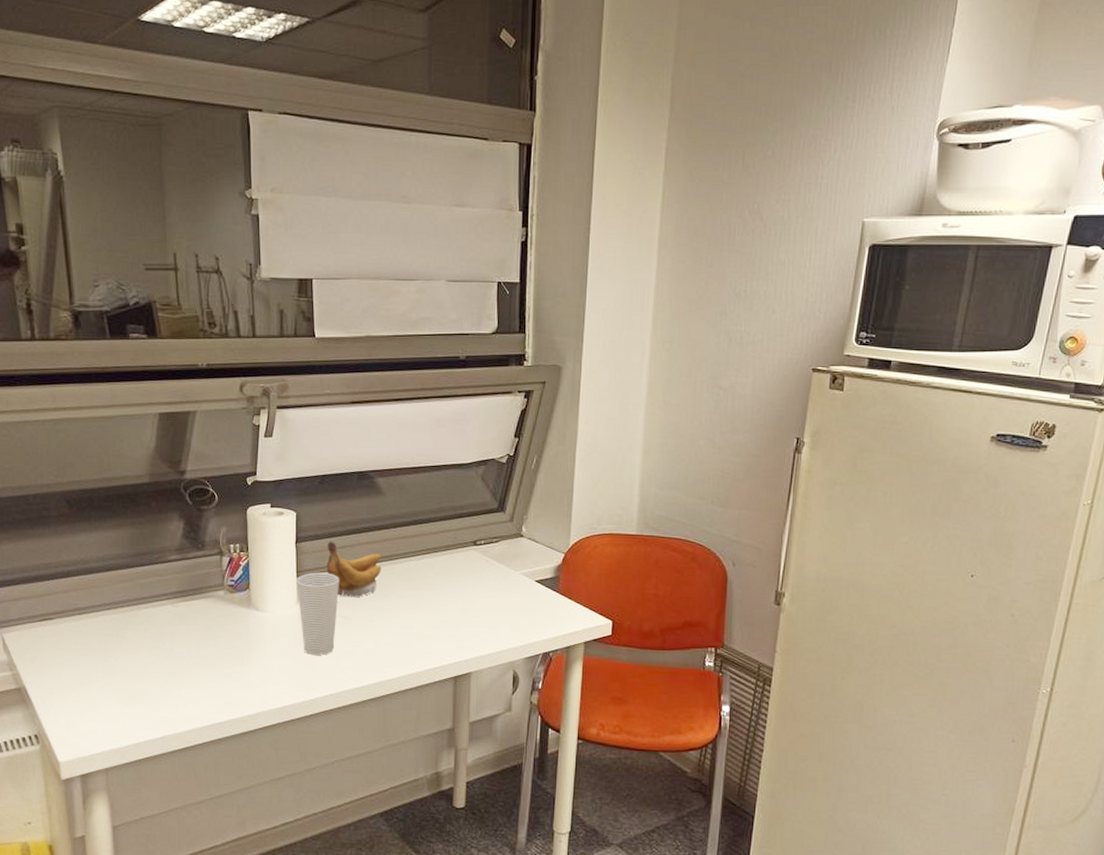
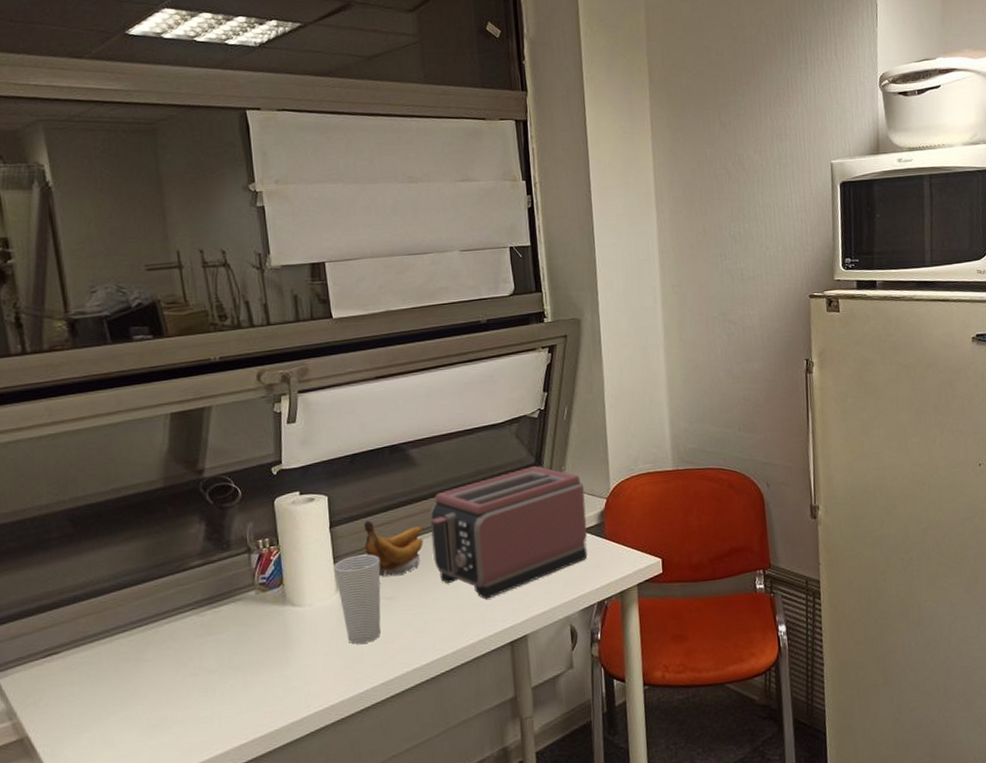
toaster: none [390,511,543,633] -> present [430,466,588,599]

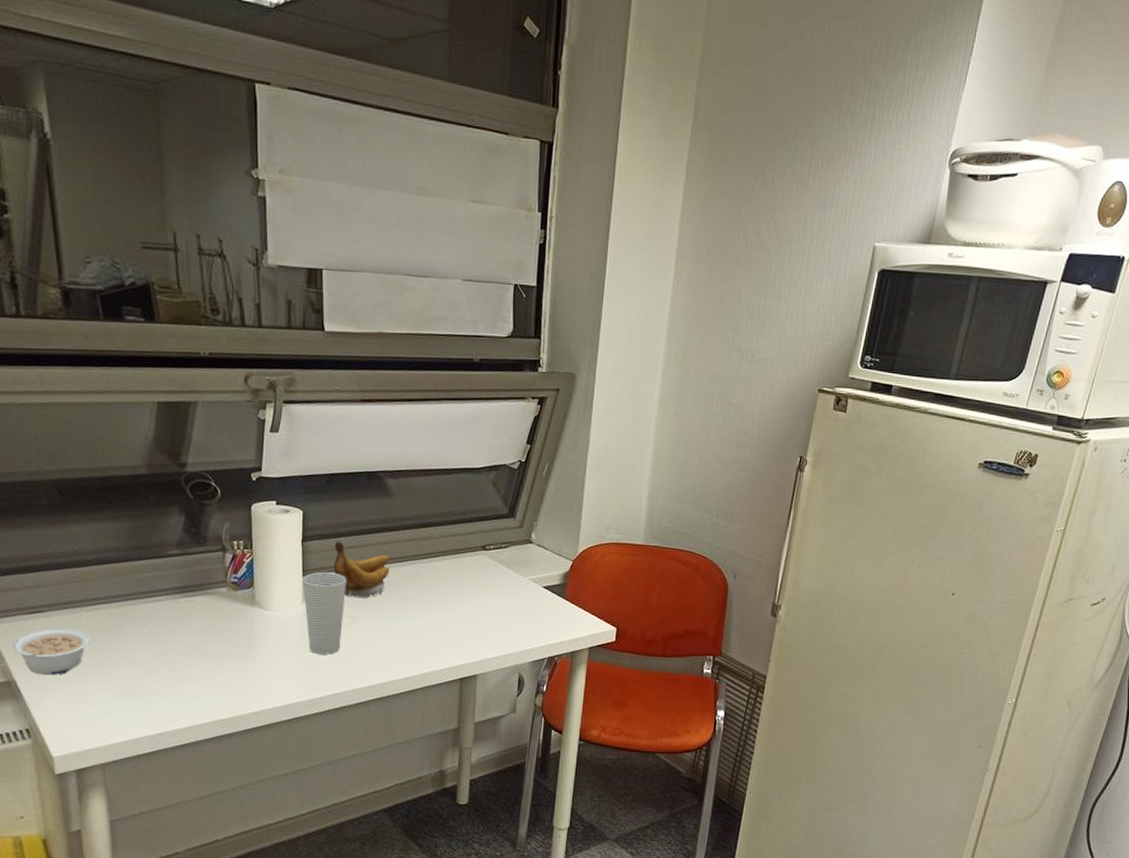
legume: none [25,666,111,725] -> present [13,628,90,676]
toaster: present [430,466,588,599] -> none [397,516,552,635]

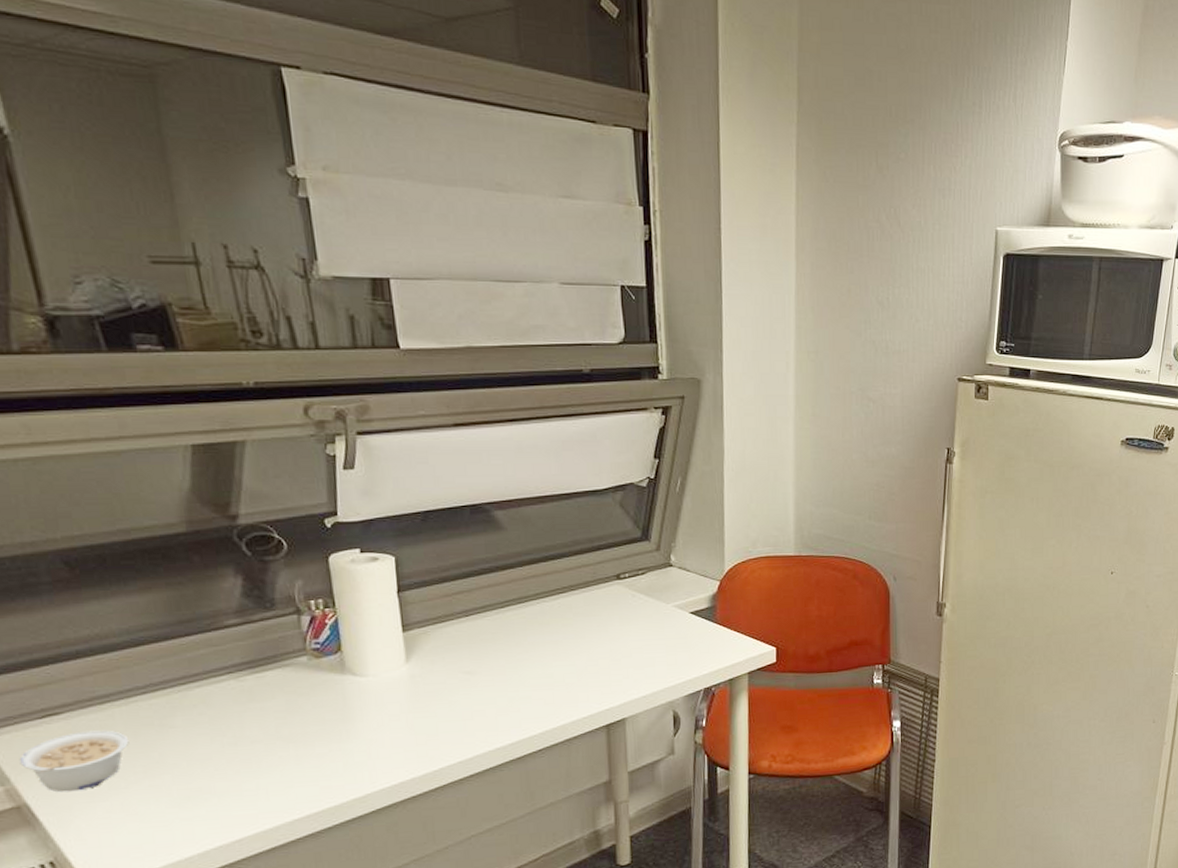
cup: present [302,571,347,655] -> none [403,623,459,720]
banana: present [333,541,391,598] -> none [439,587,510,650]

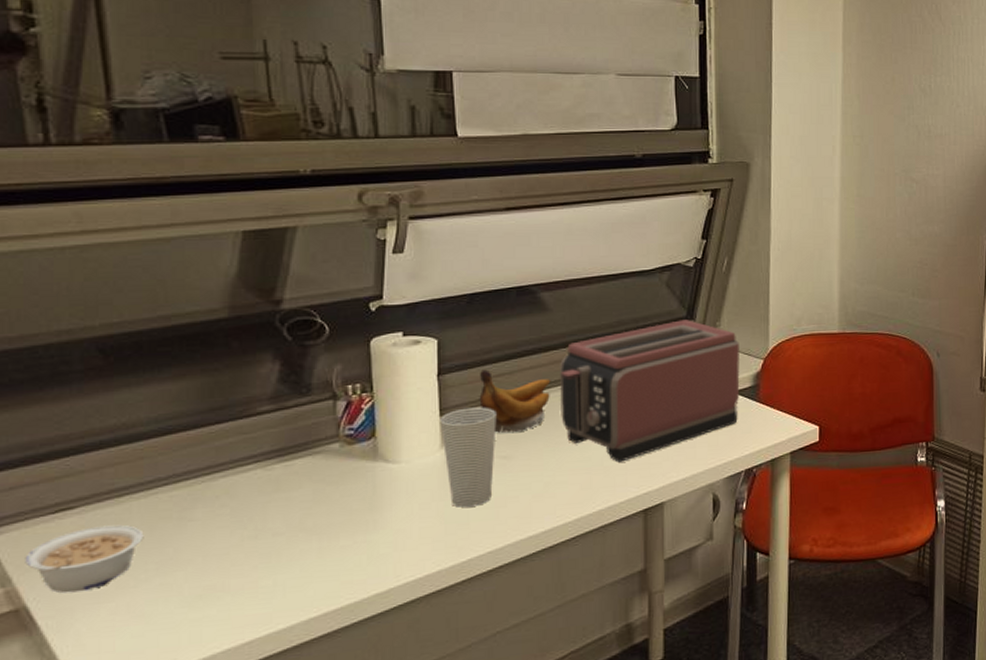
cup: none [403,623,459,720] -> present [440,407,497,507]
banana: none [439,587,510,650] -> present [479,369,551,433]
toaster: none [517,540,697,679] -> present [560,320,740,462]

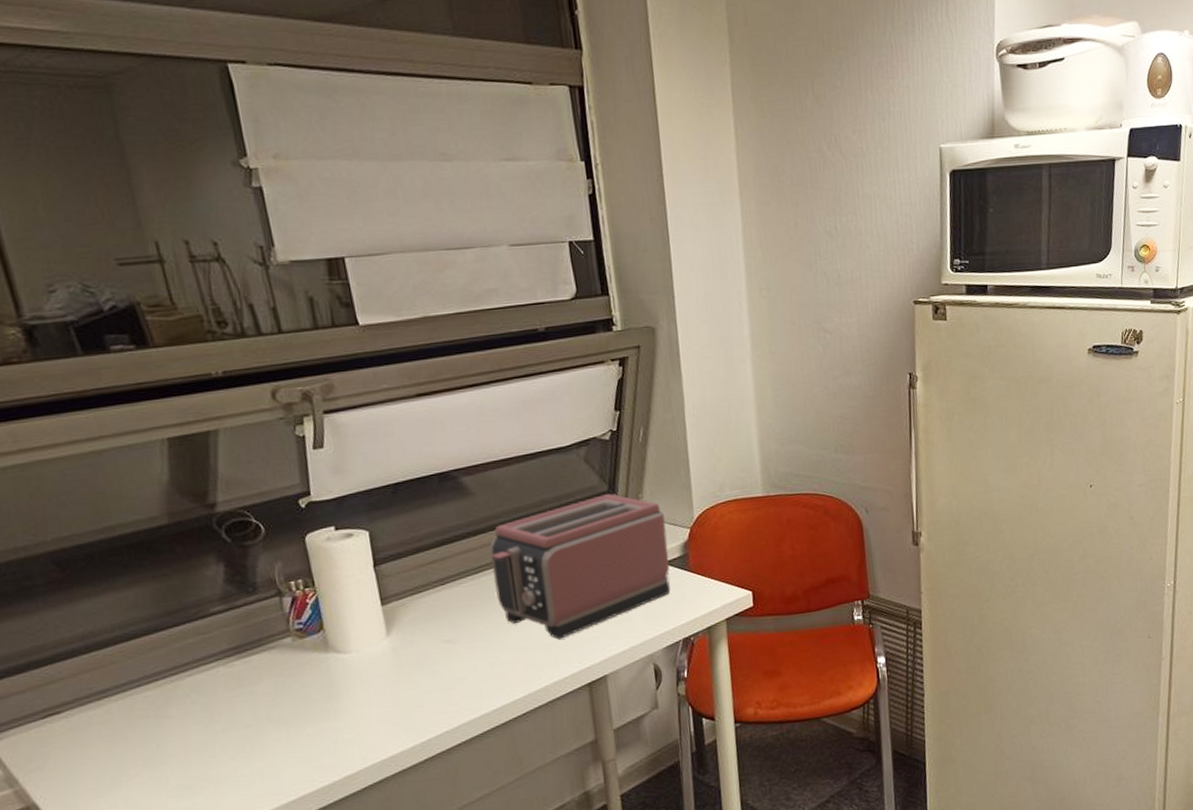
legume: present [25,524,144,594] -> none [25,725,128,790]
cup: present [440,407,497,507] -> none [382,594,442,692]
banana: present [479,369,551,433] -> none [414,557,484,618]

